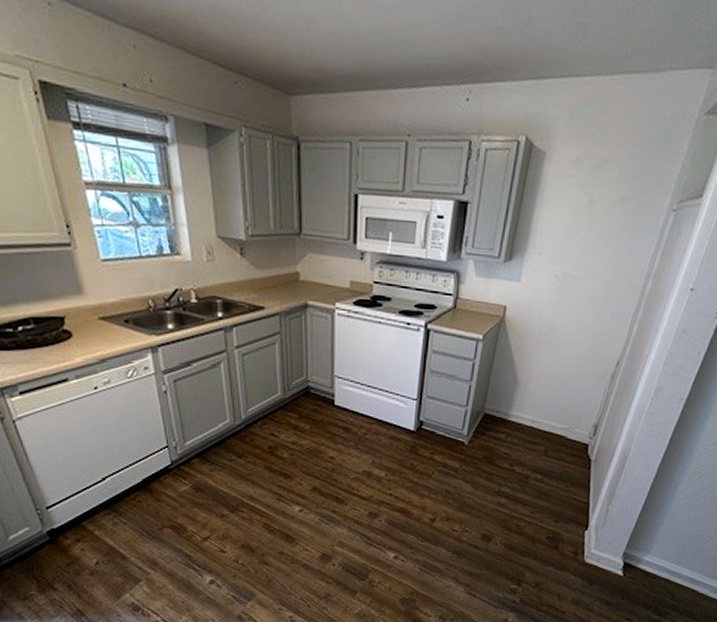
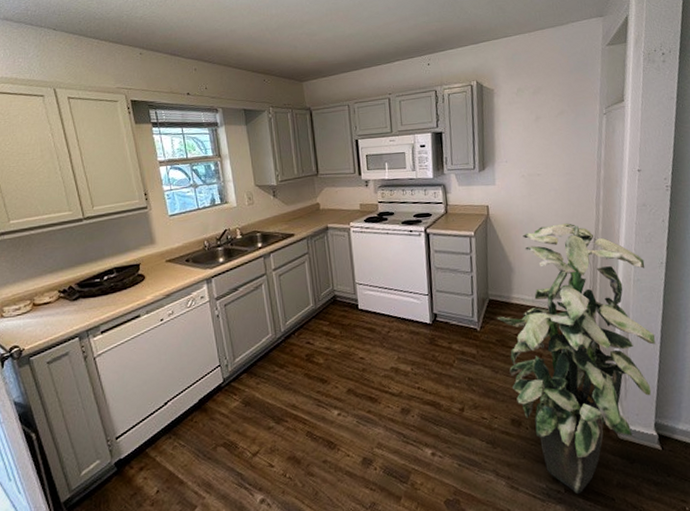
indoor plant: none [489,339,665,605] -> present [497,223,656,494]

